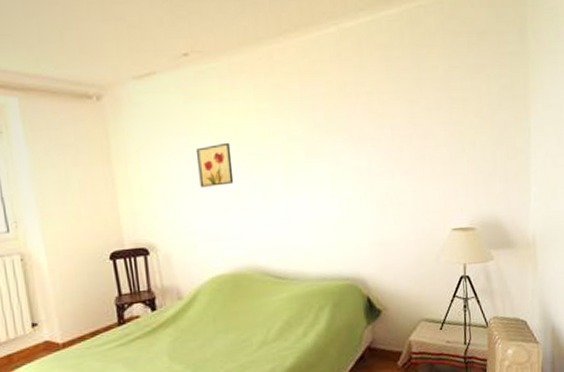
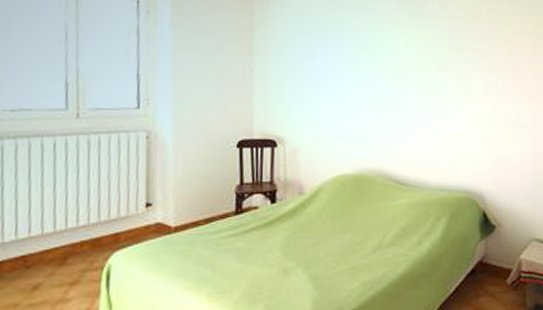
wall art: present [197,142,234,187] -> none [335,49,369,89]

